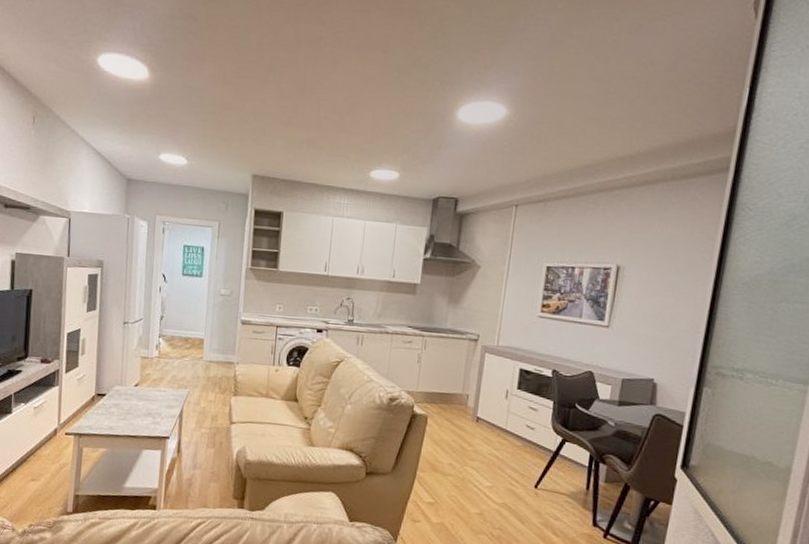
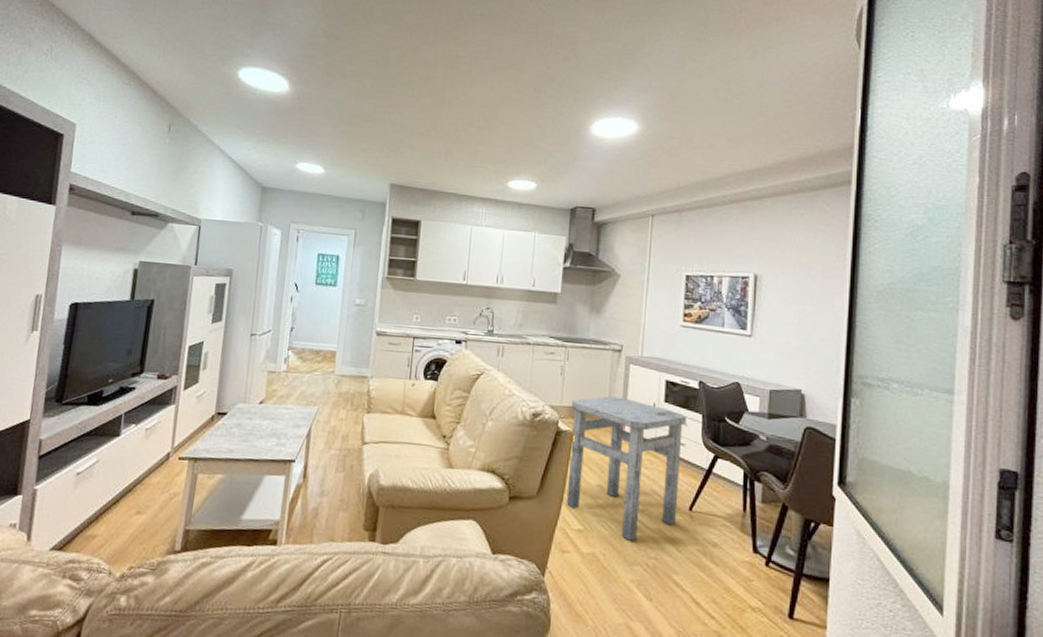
side table: none [418,383,539,514] -> present [566,396,687,542]

